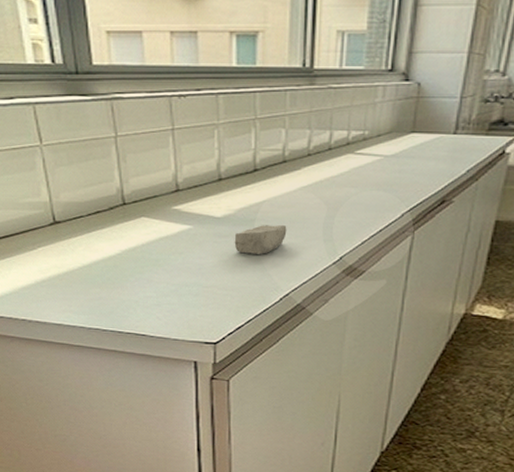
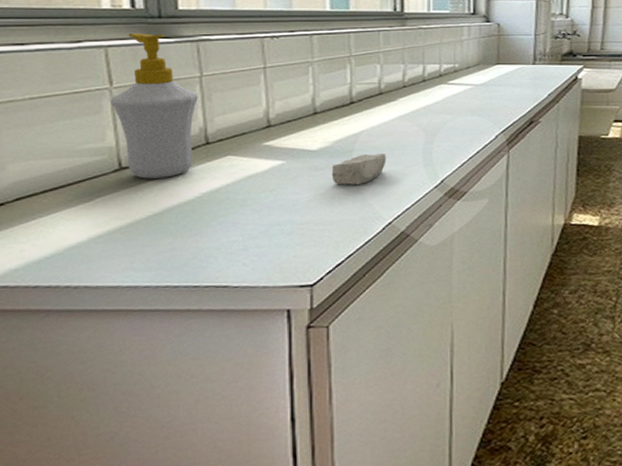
soap bottle: none [41,89,114,234] -> present [110,32,198,179]

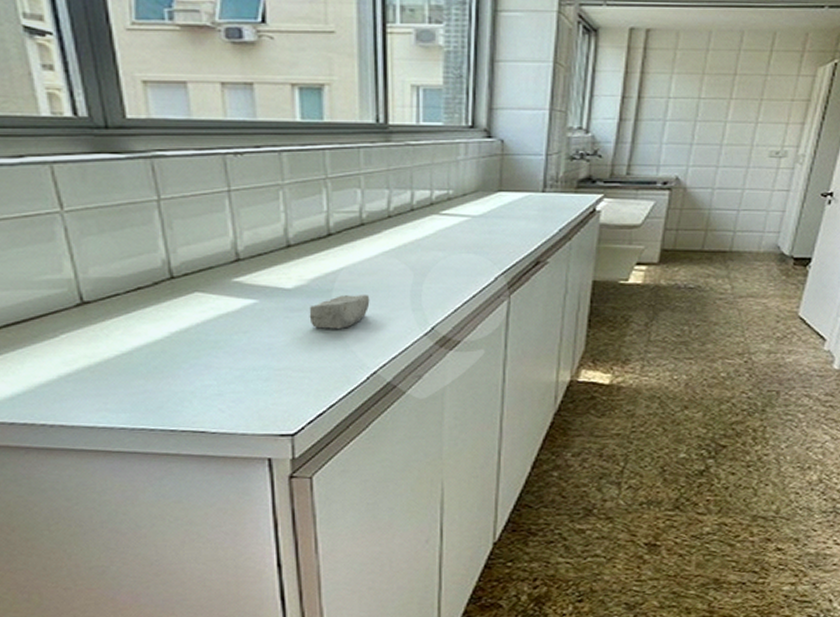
soap bottle: present [110,32,198,179] -> none [62,146,158,315]

